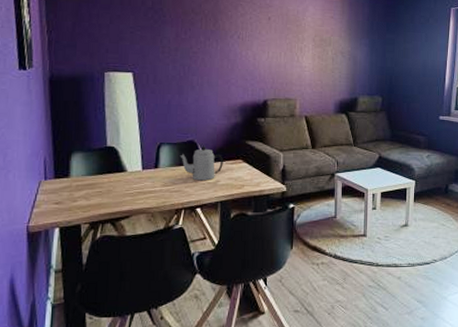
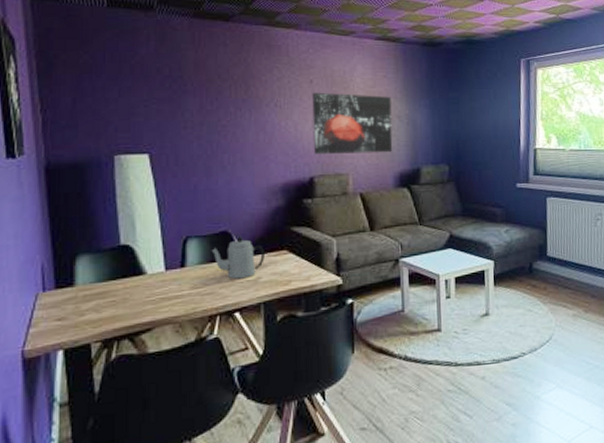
wall art: none [268,27,336,83] -> present [312,92,393,154]

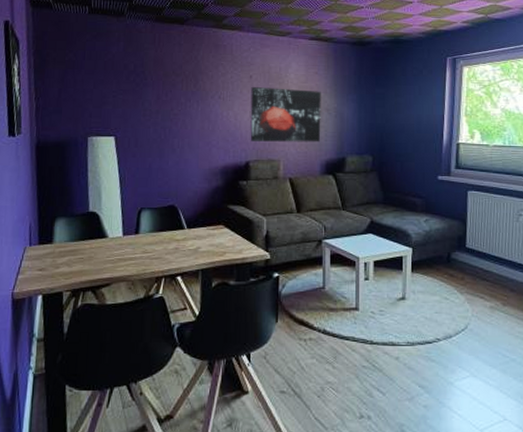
teapot: present [211,236,265,279] -> none [160,211,204,247]

